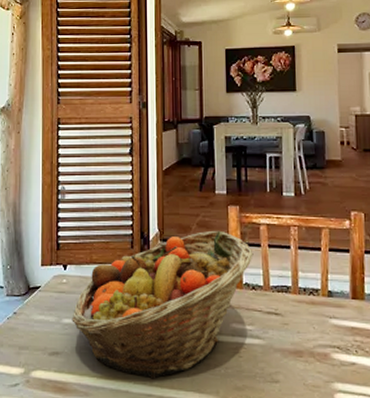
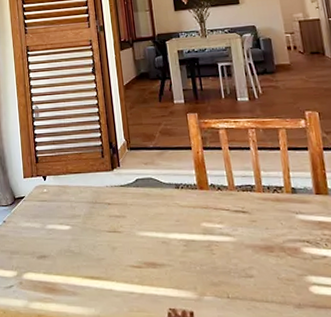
fruit basket: present [72,230,254,379] -> none [55,137,216,278]

